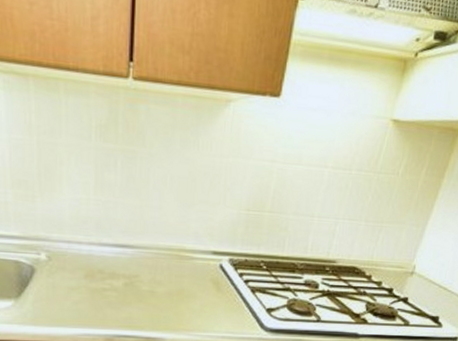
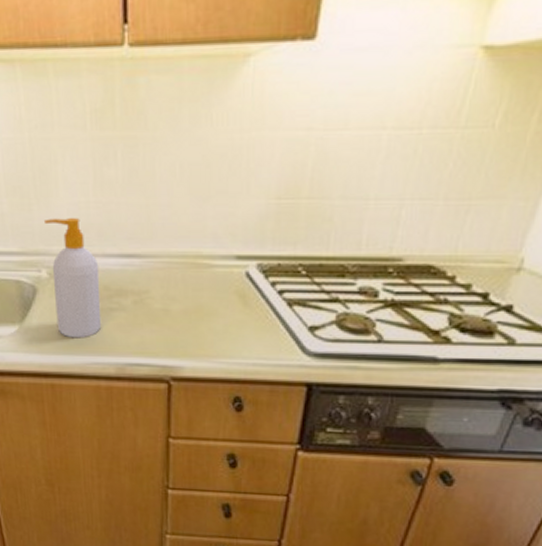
soap bottle: none [46,210,95,313] -> present [43,218,102,339]

